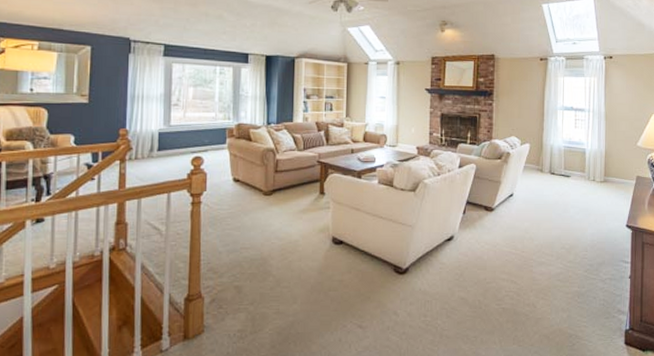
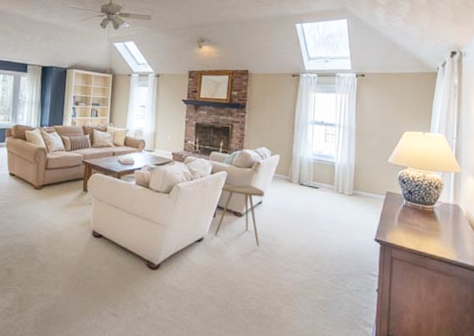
side table: none [465,177,515,242] -> present [215,184,264,247]

